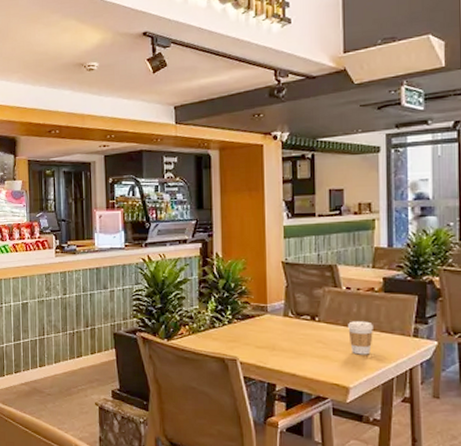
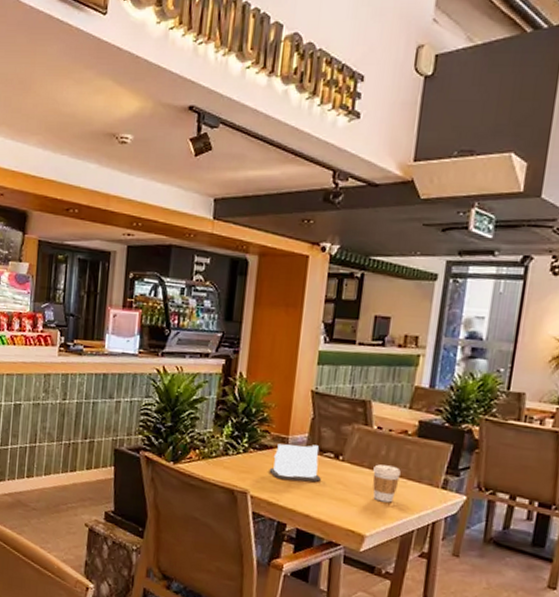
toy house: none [253,310,301,345] -> present [269,443,321,483]

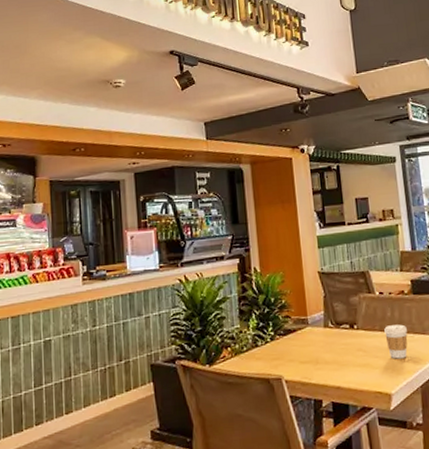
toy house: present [269,443,321,483] -> none [296,320,343,359]

